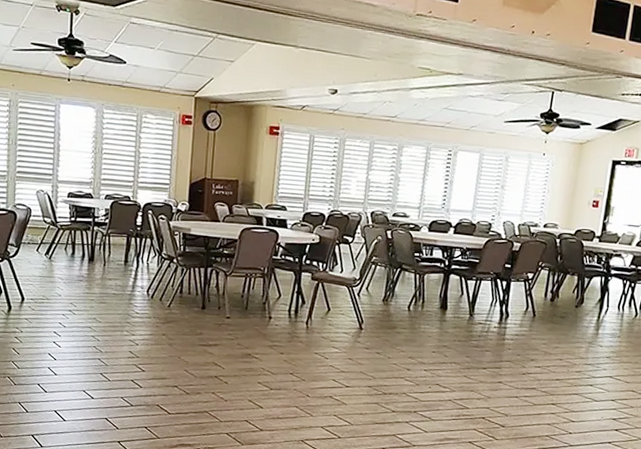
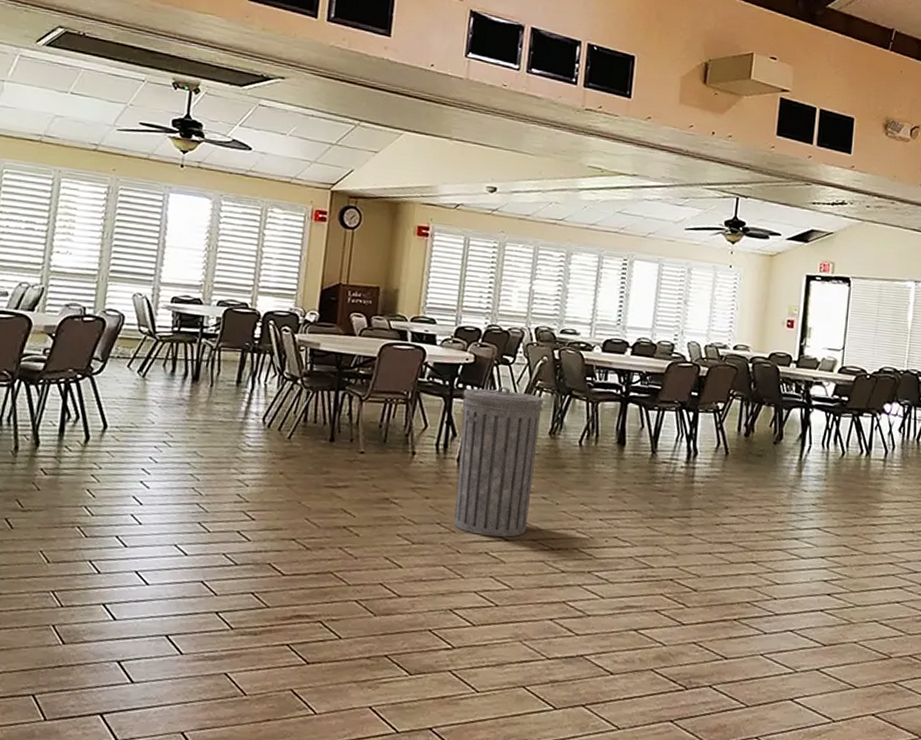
trash can: none [304,262,378,384] -> present [454,386,544,537]

